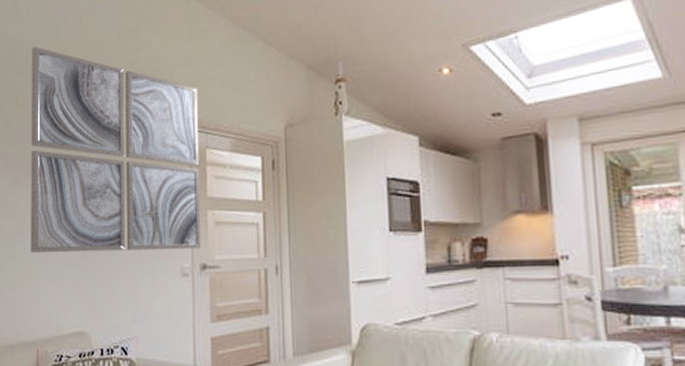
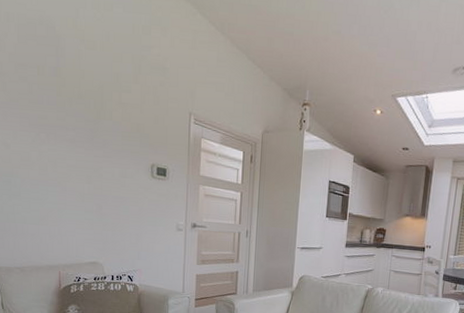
wall art: present [31,46,201,253] -> none [52,23,198,213]

